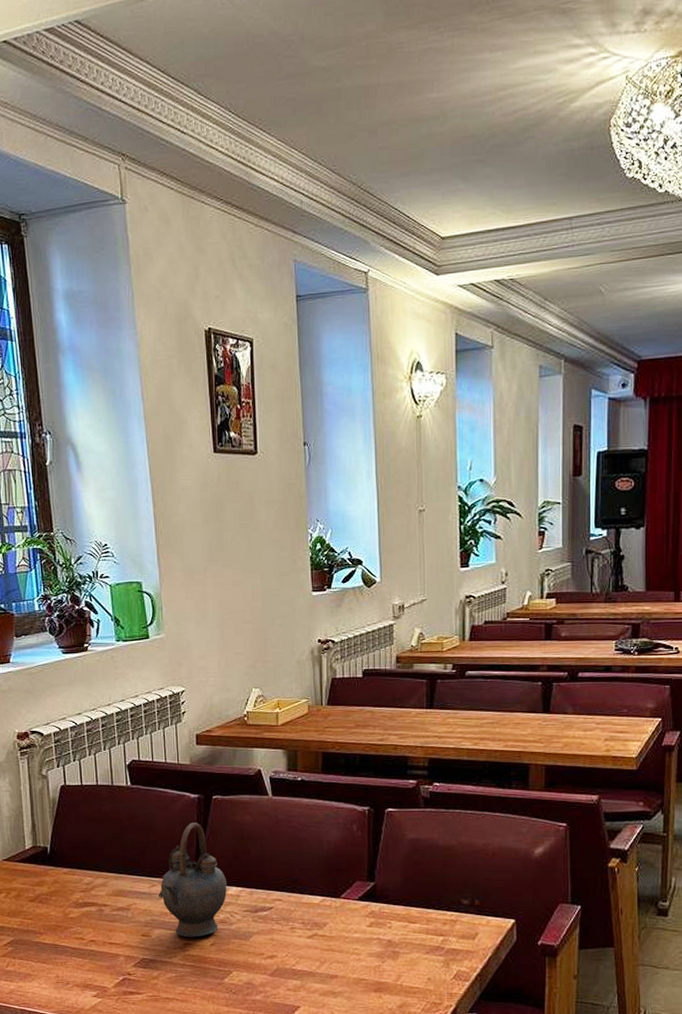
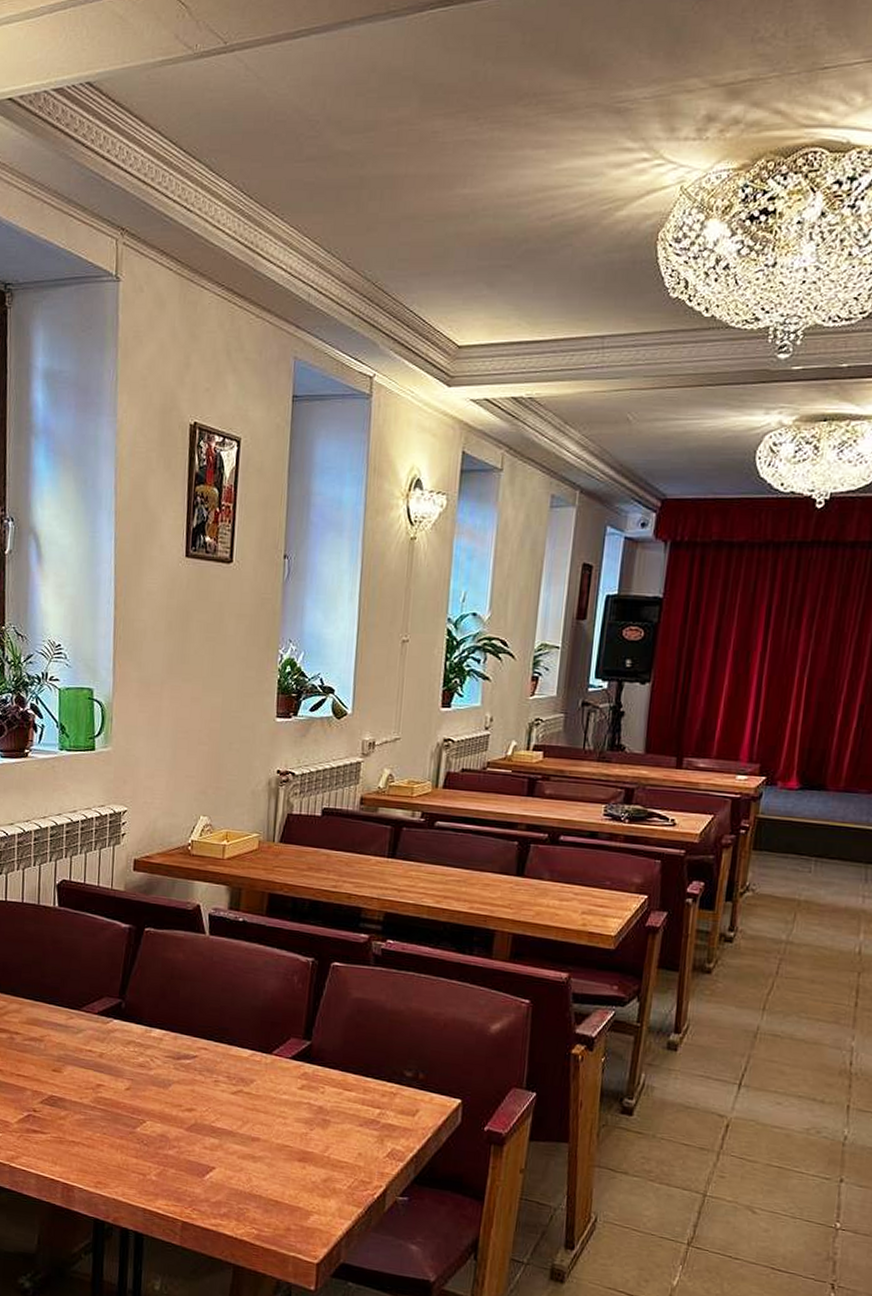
teapot: present [159,823,227,938] -> none [75,954,151,1080]

